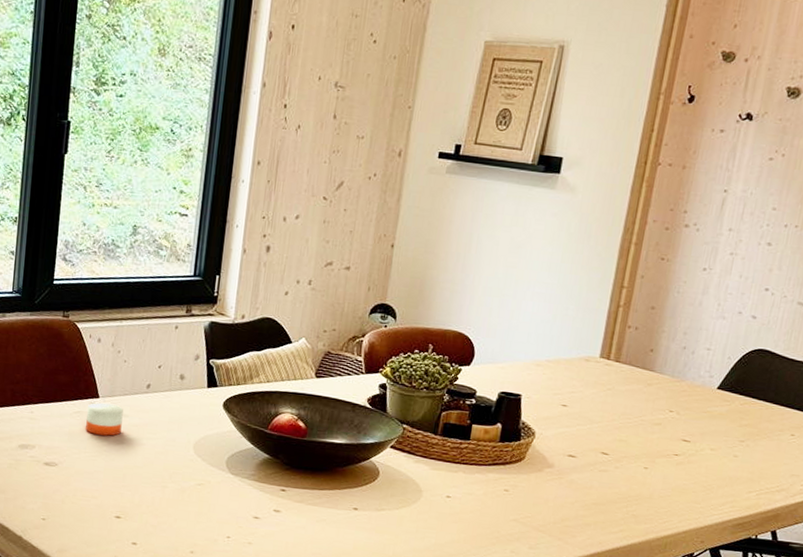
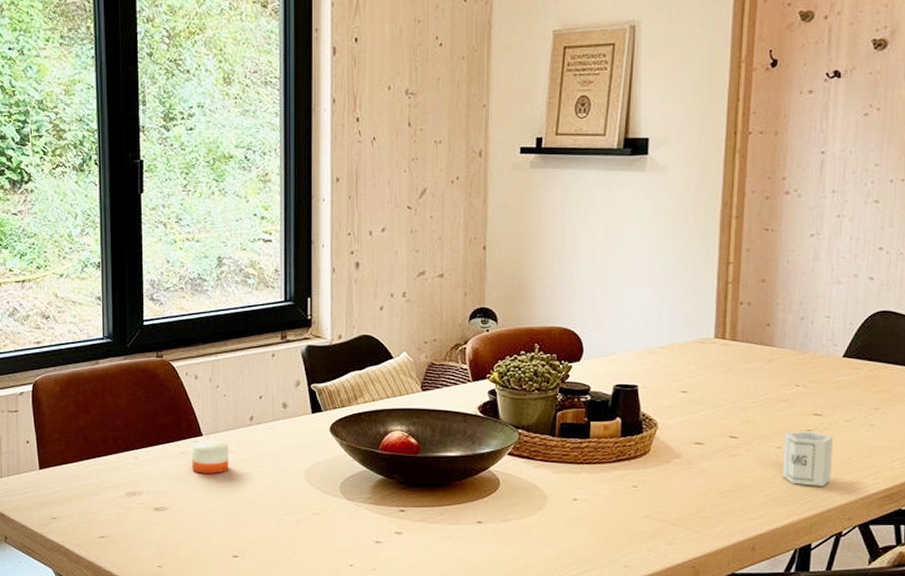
cup: none [645,454,698,509] -> present [782,431,833,486]

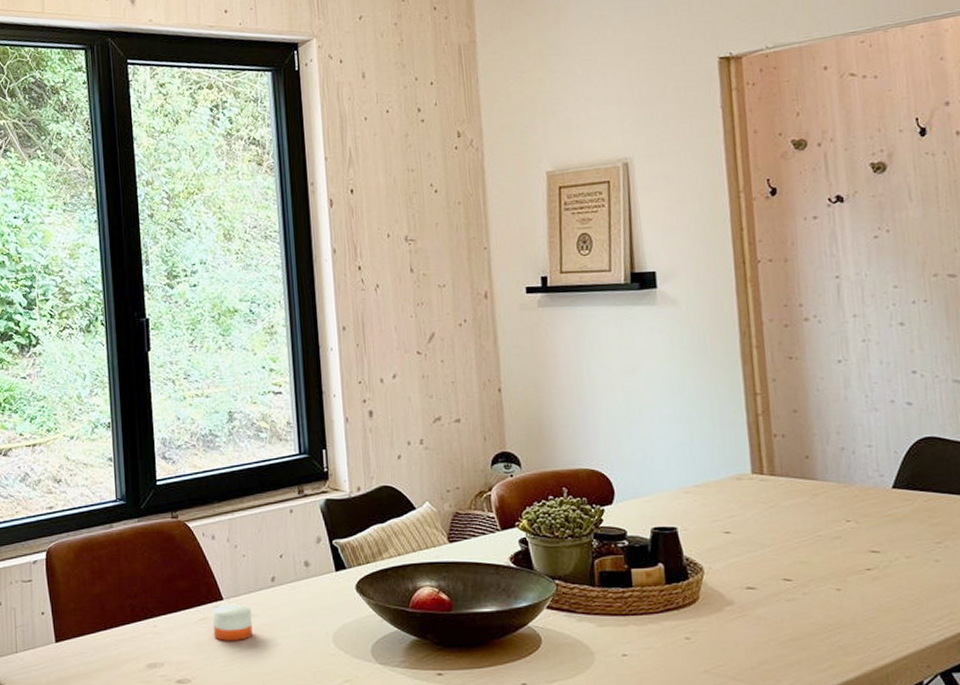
cup: present [782,431,833,486] -> none [841,570,901,631]

